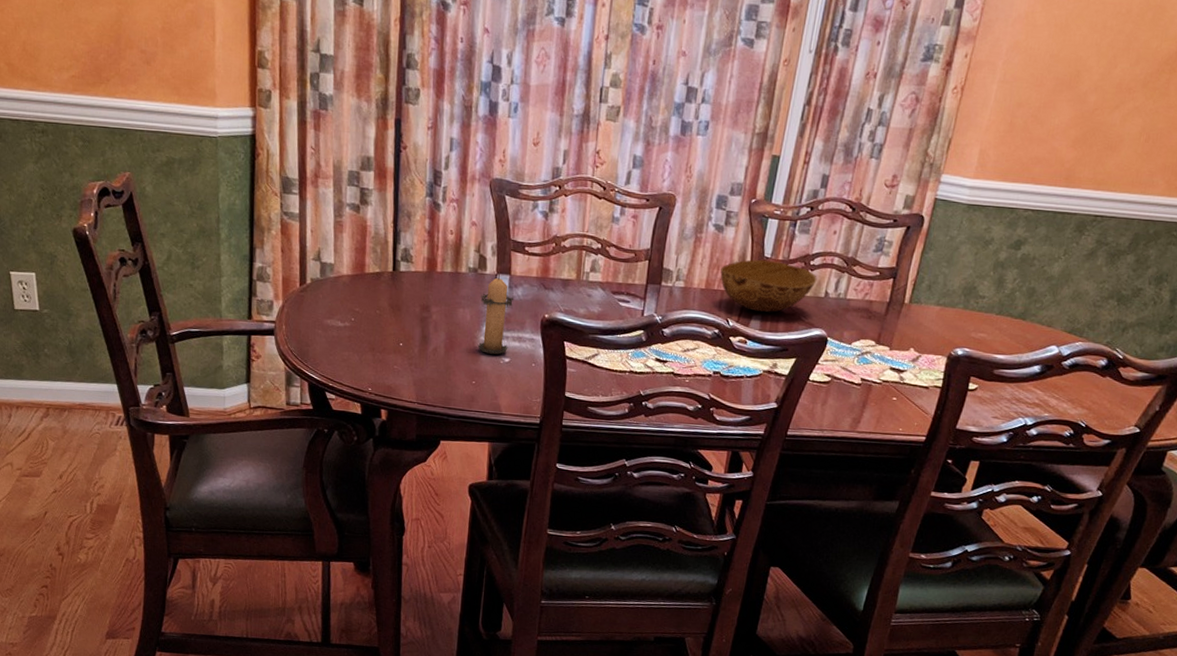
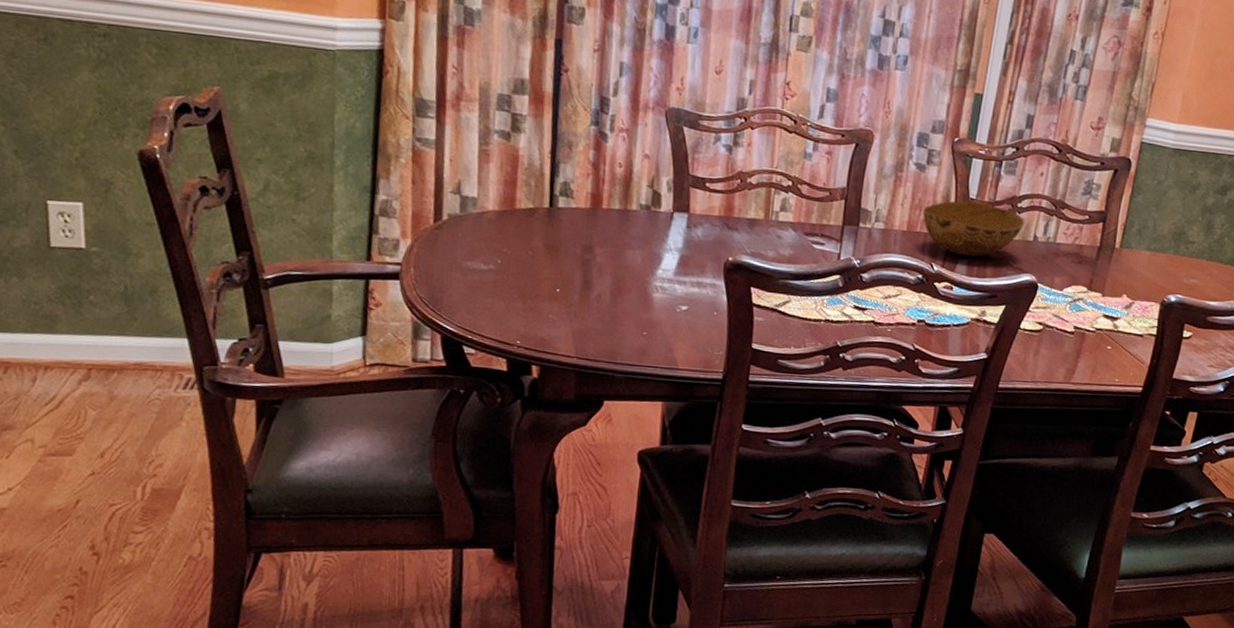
candle: present [477,272,514,355] -> none [649,210,693,302]

